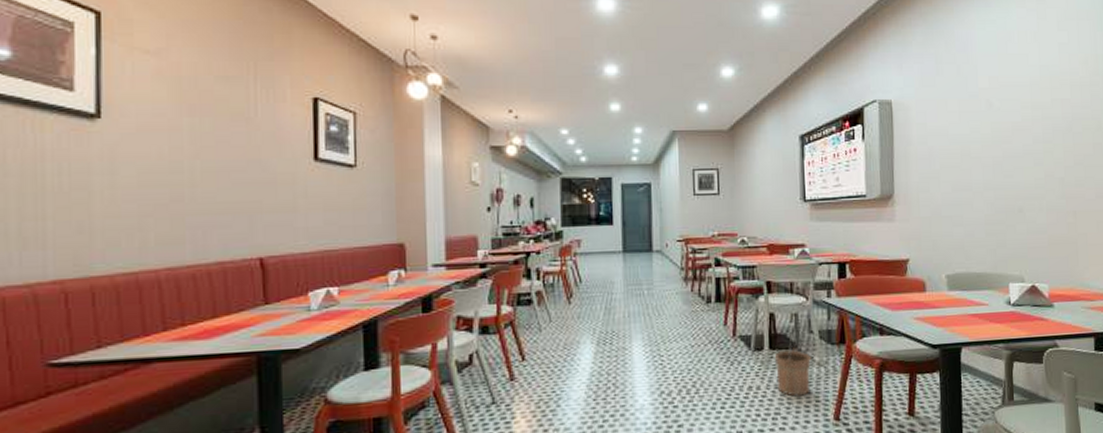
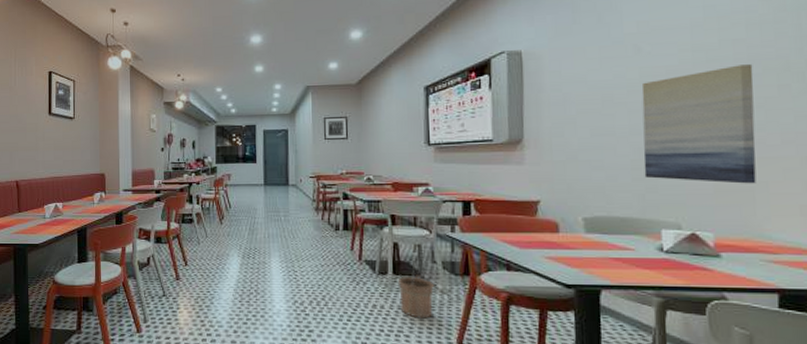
wall art: none [993,123,1079,236] -> present [641,64,756,184]

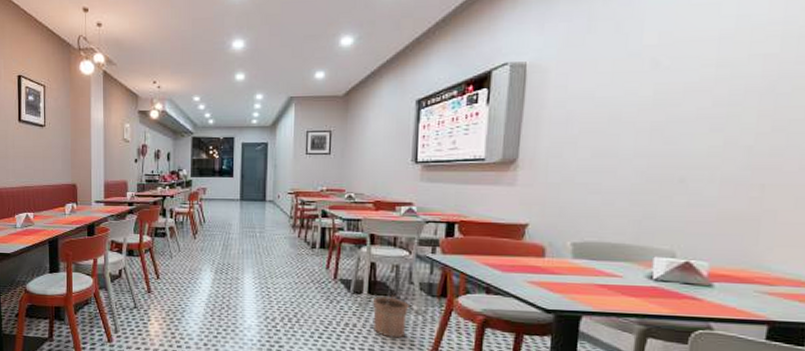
wall art: present [641,64,756,184] -> none [643,83,782,212]

